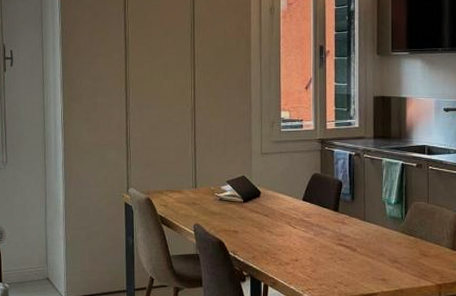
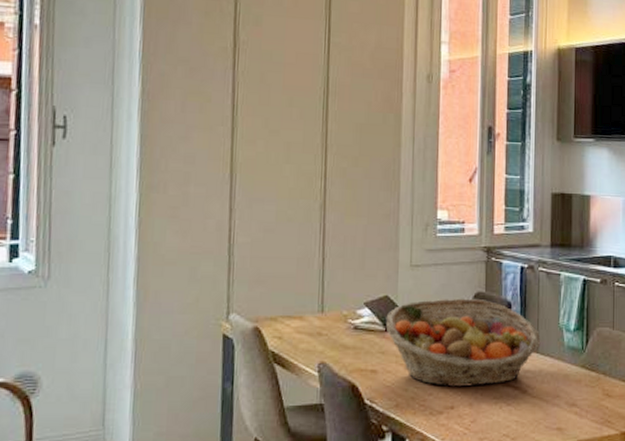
fruit basket: none [243,178,367,245] -> present [385,298,541,387]

